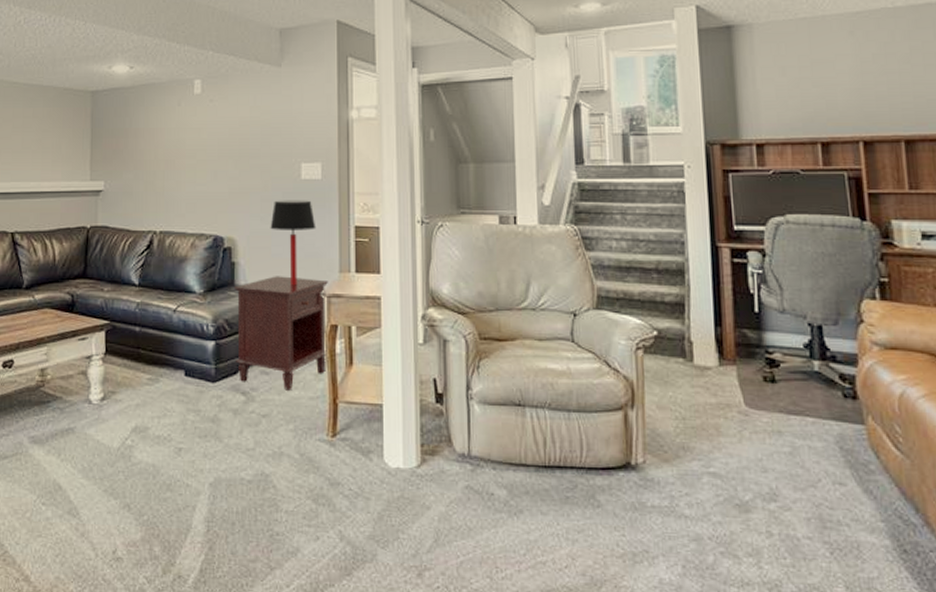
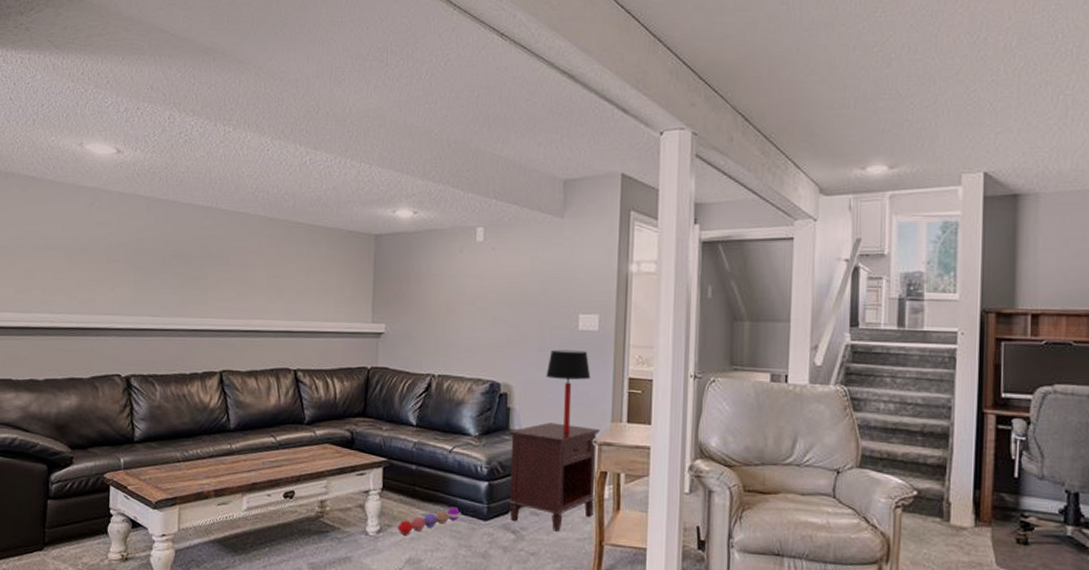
ball: none [122,369,188,402] -> present [397,507,461,535]

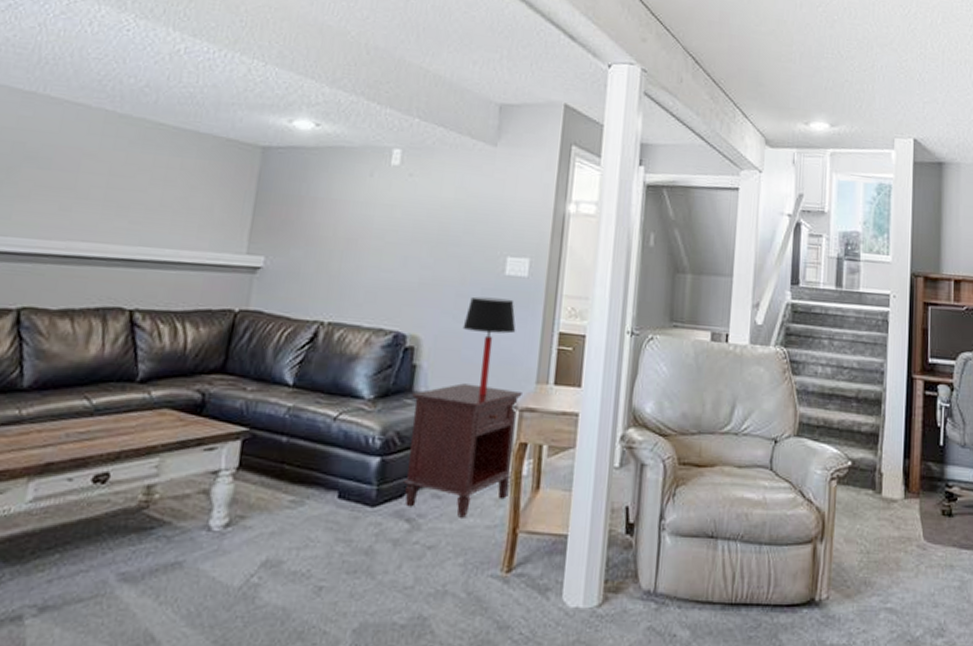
ball: present [397,507,461,535] -> none [253,490,342,529]

